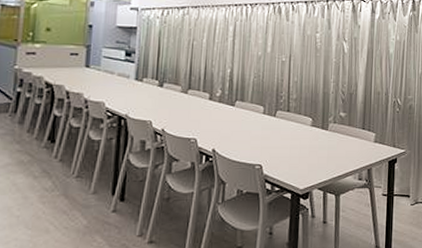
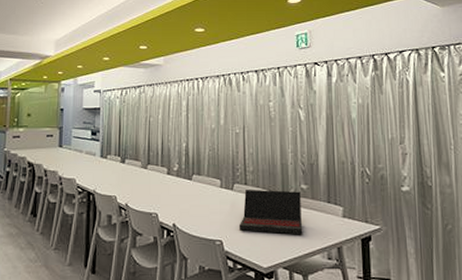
laptop: none [278,116,339,159] -> present [238,190,303,235]

